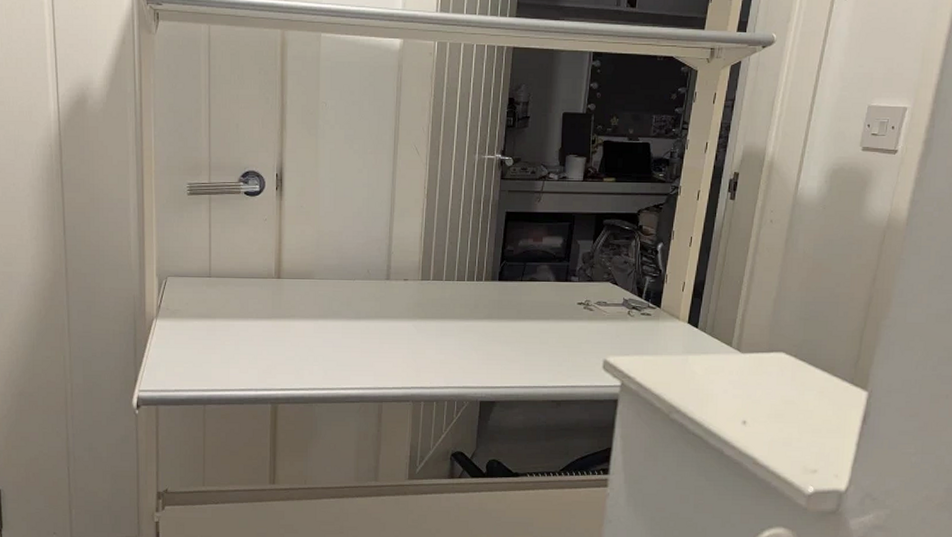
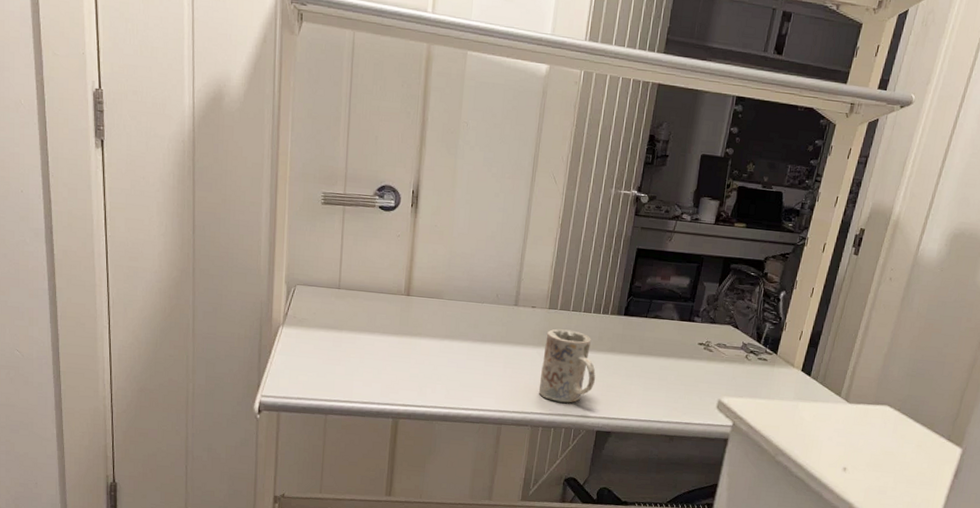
mug: none [417,300,475,375] -> present [538,329,596,403]

